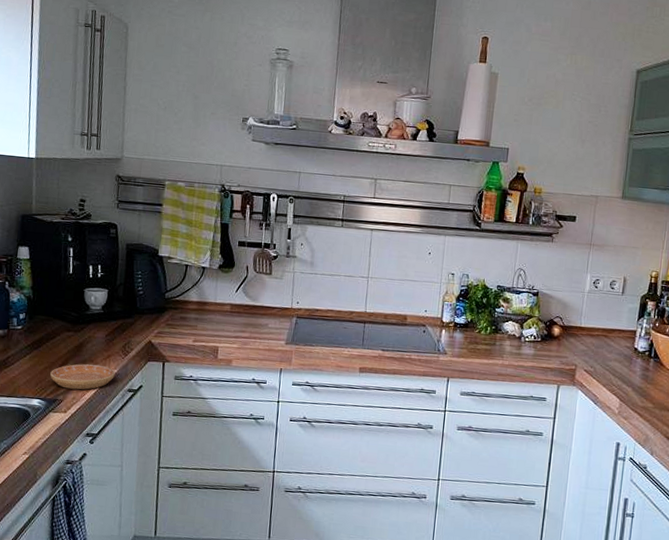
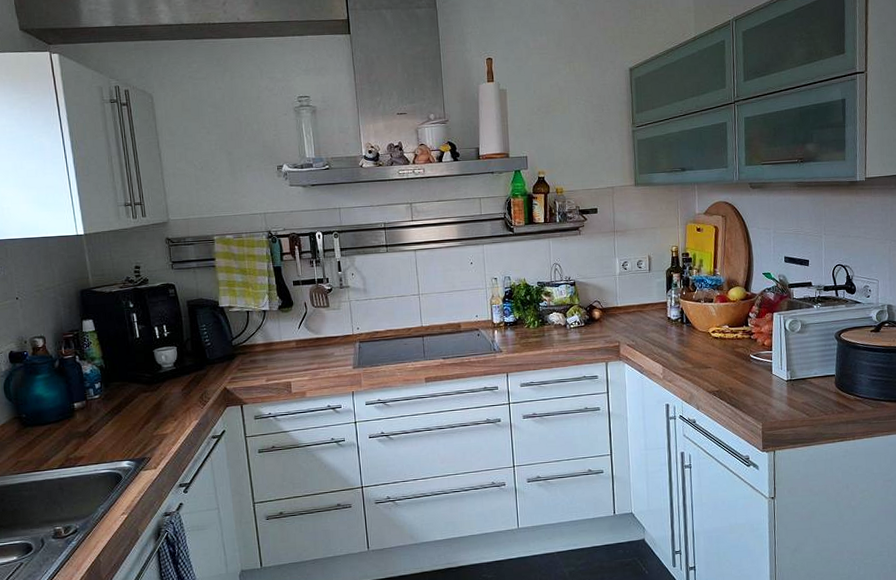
saucer: present [50,363,115,390] -> none [134,418,197,446]

